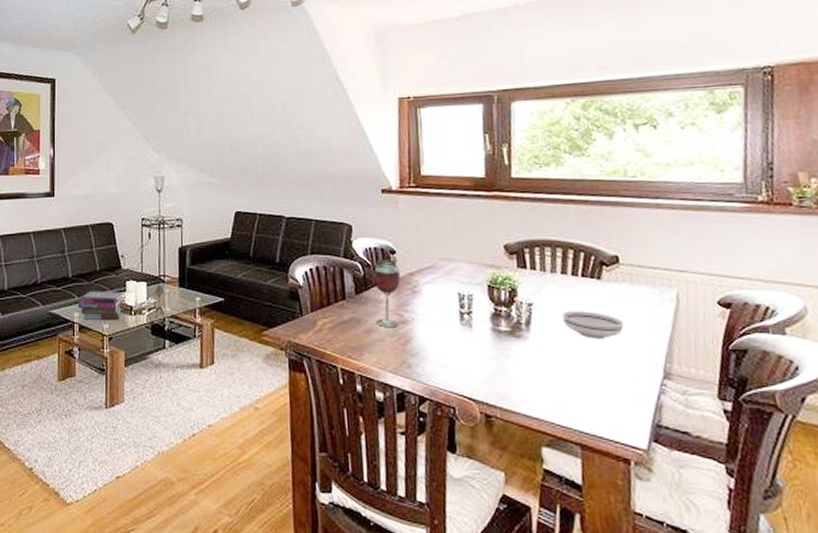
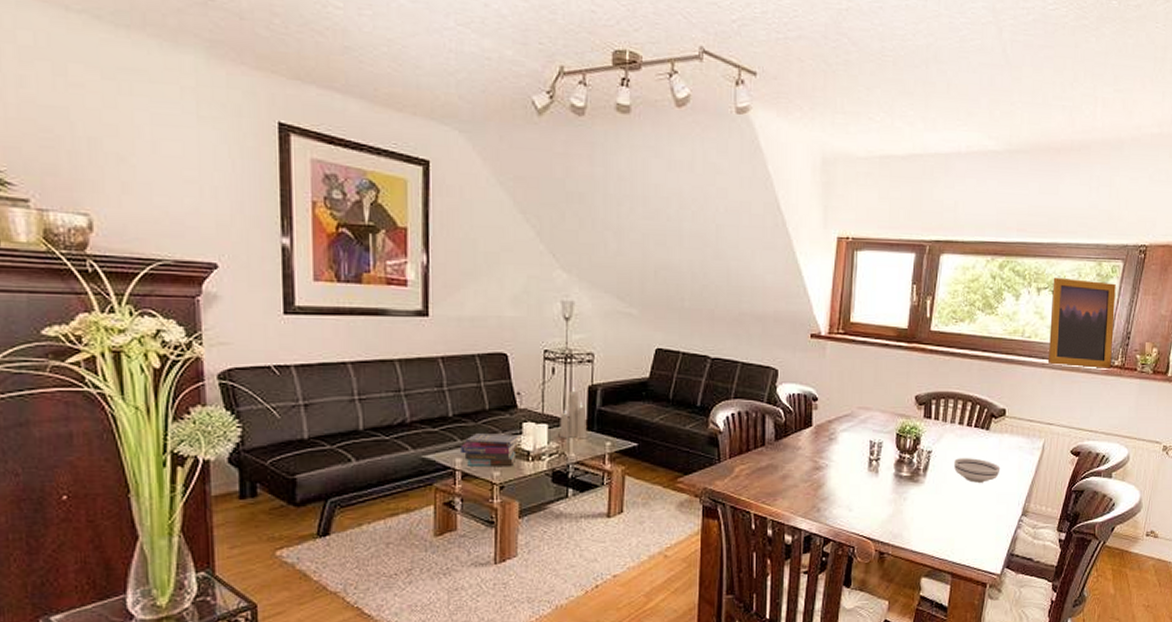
candle: none [155,249,179,295] -> present [558,387,587,439]
wineglass: present [373,259,401,328] -> none [793,406,820,474]
picture frame: none [652,110,754,206] -> present [1048,277,1116,369]

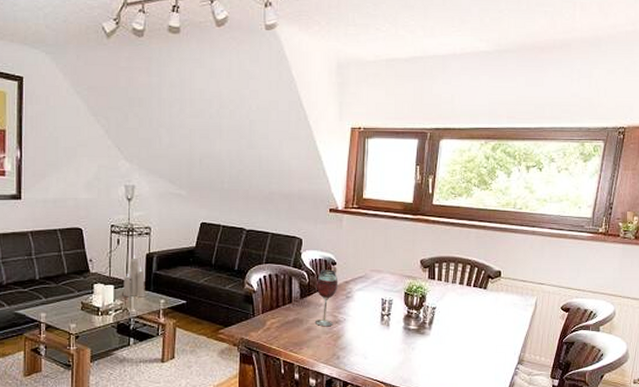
books: present [461,433,520,466] -> none [45,293,91,320]
wineglass: none [793,406,820,474] -> present [315,270,339,327]
bowl: present [954,458,1001,483] -> none [456,313,498,335]
picture frame: present [1048,277,1116,369] -> none [538,156,598,235]

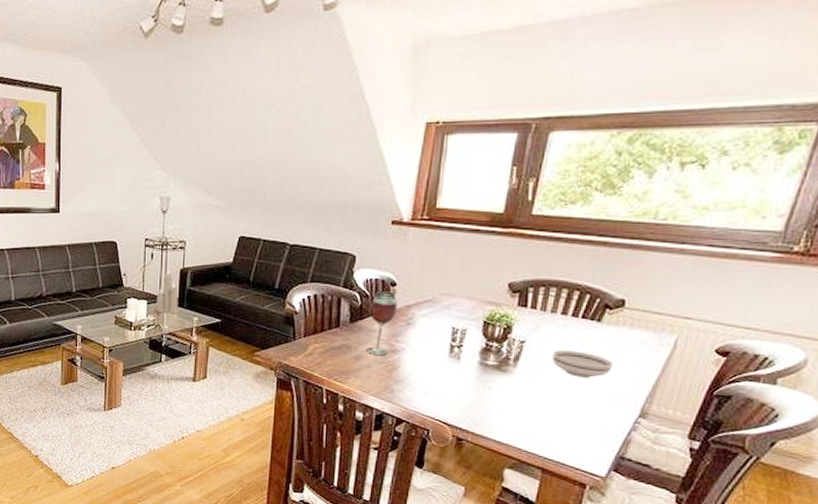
bowl: none [456,313,498,335] -> present [552,350,614,378]

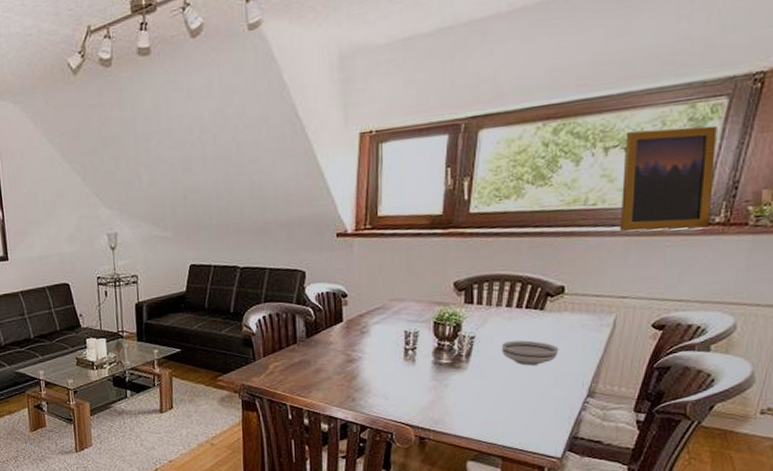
candle: present [155,270,179,314] -> none [114,306,138,350]
wineglass: present [367,291,398,356] -> none [324,303,351,367]
picture frame: none [690,148,804,255] -> present [620,125,717,232]

